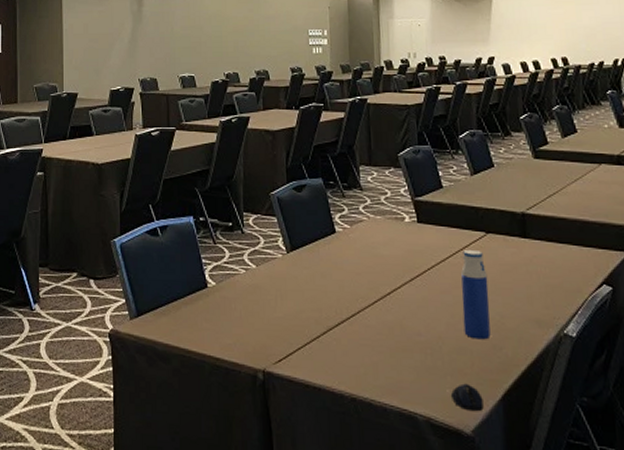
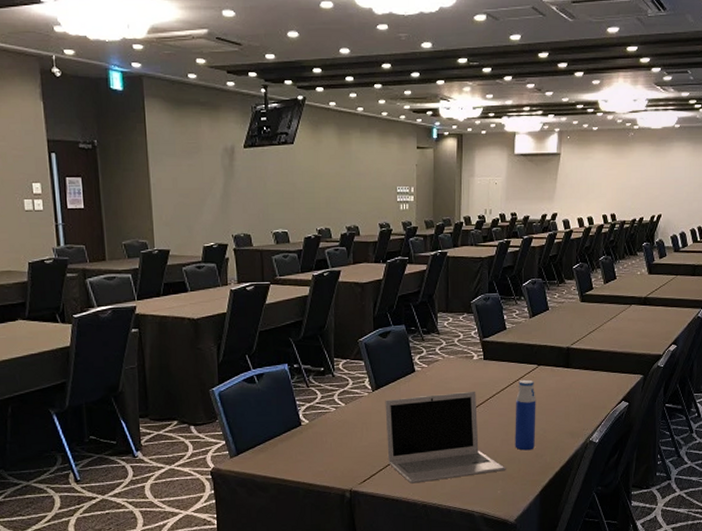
laptop: none [302,259,455,370] -> present [385,391,506,484]
computer mouse: present [450,383,484,412] -> none [500,485,525,506]

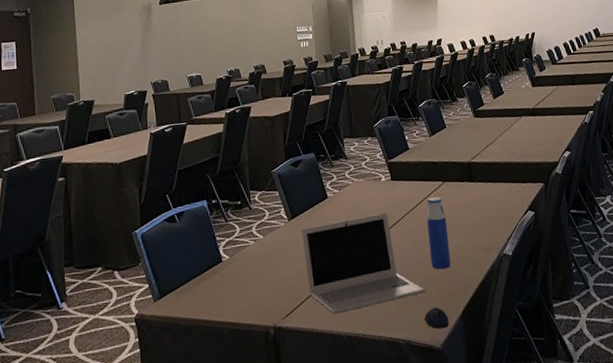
computer mouse: none [500,485,525,506] -> present [423,307,449,329]

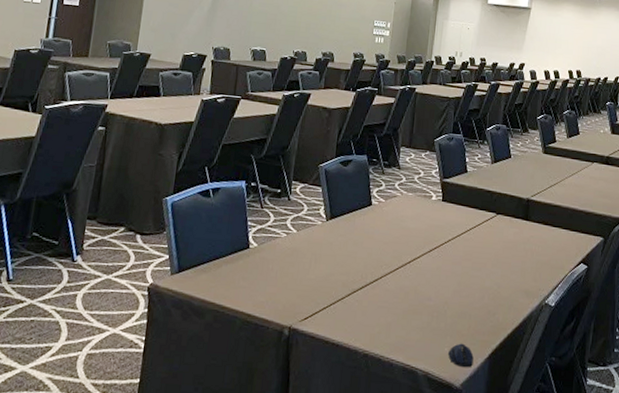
laptop: present [301,212,426,314] -> none [333,231,456,328]
water bottle: present [426,196,451,270] -> none [466,227,493,306]

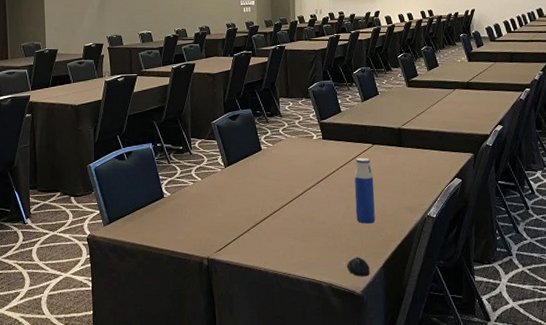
water bottle: none [466,227,493,306] -> present [354,157,375,224]

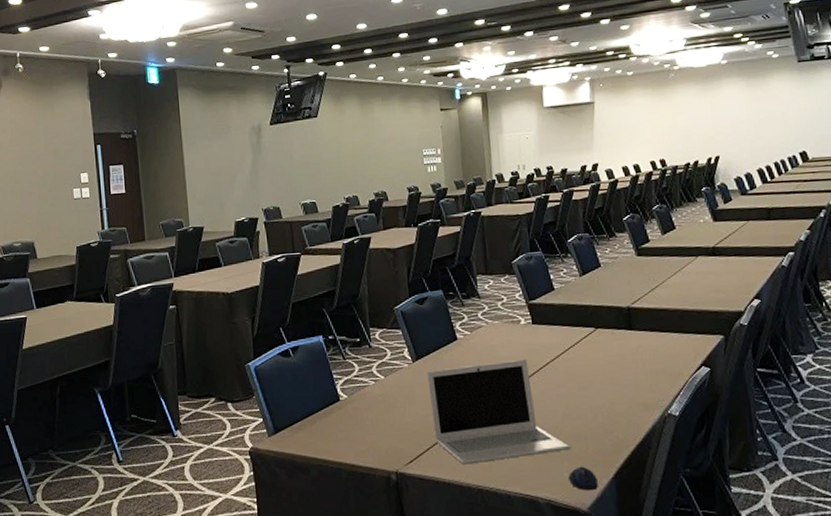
laptop: none [236,167,350,253] -> present [427,359,571,465]
water bottle: present [354,157,375,224] -> none [574,344,602,426]

